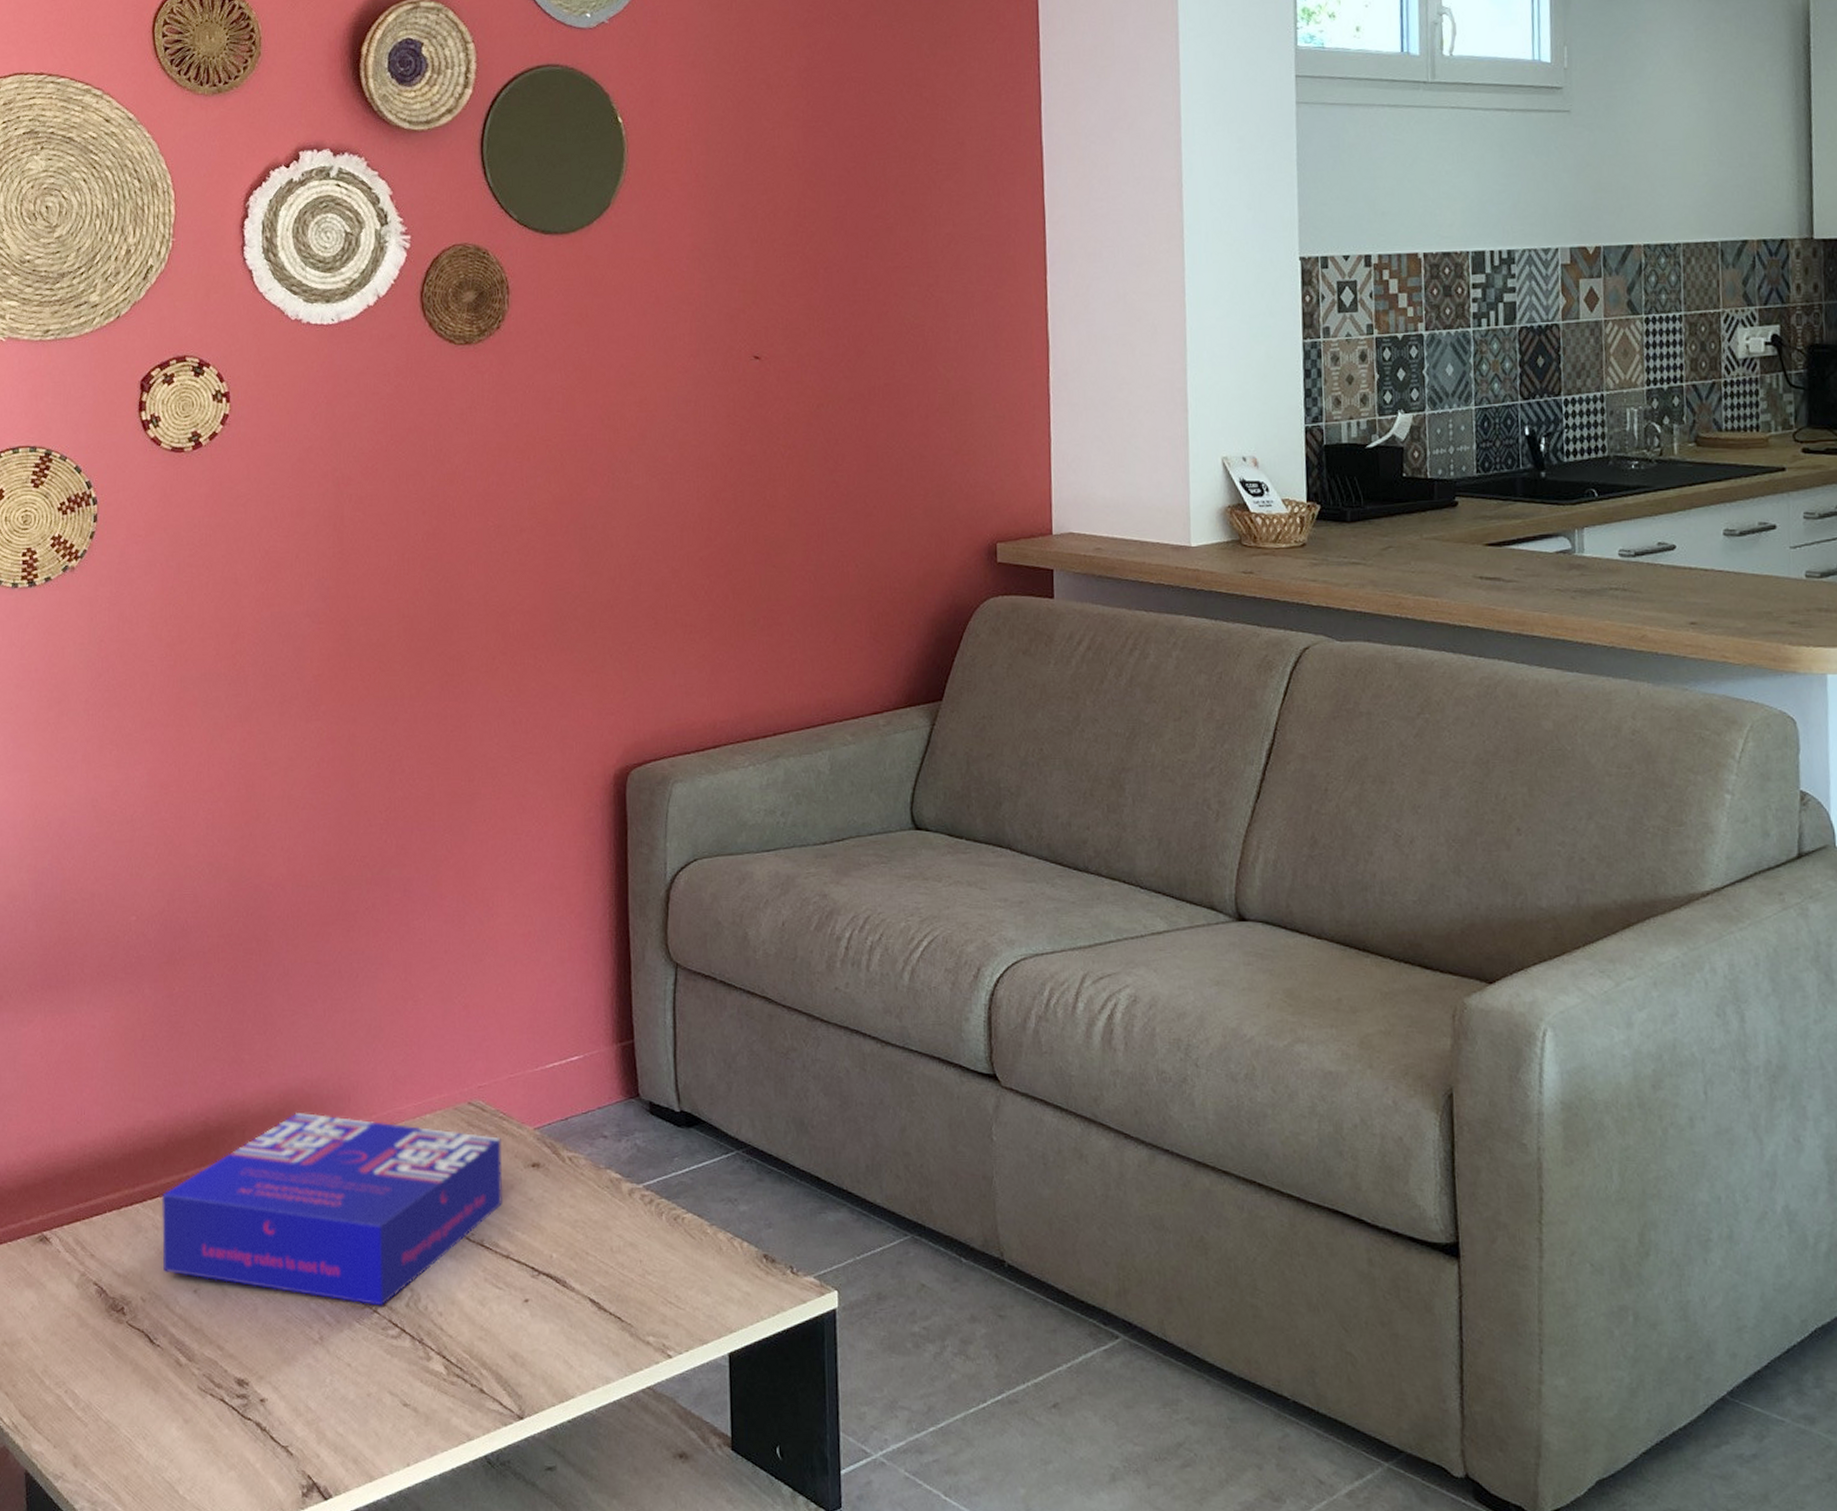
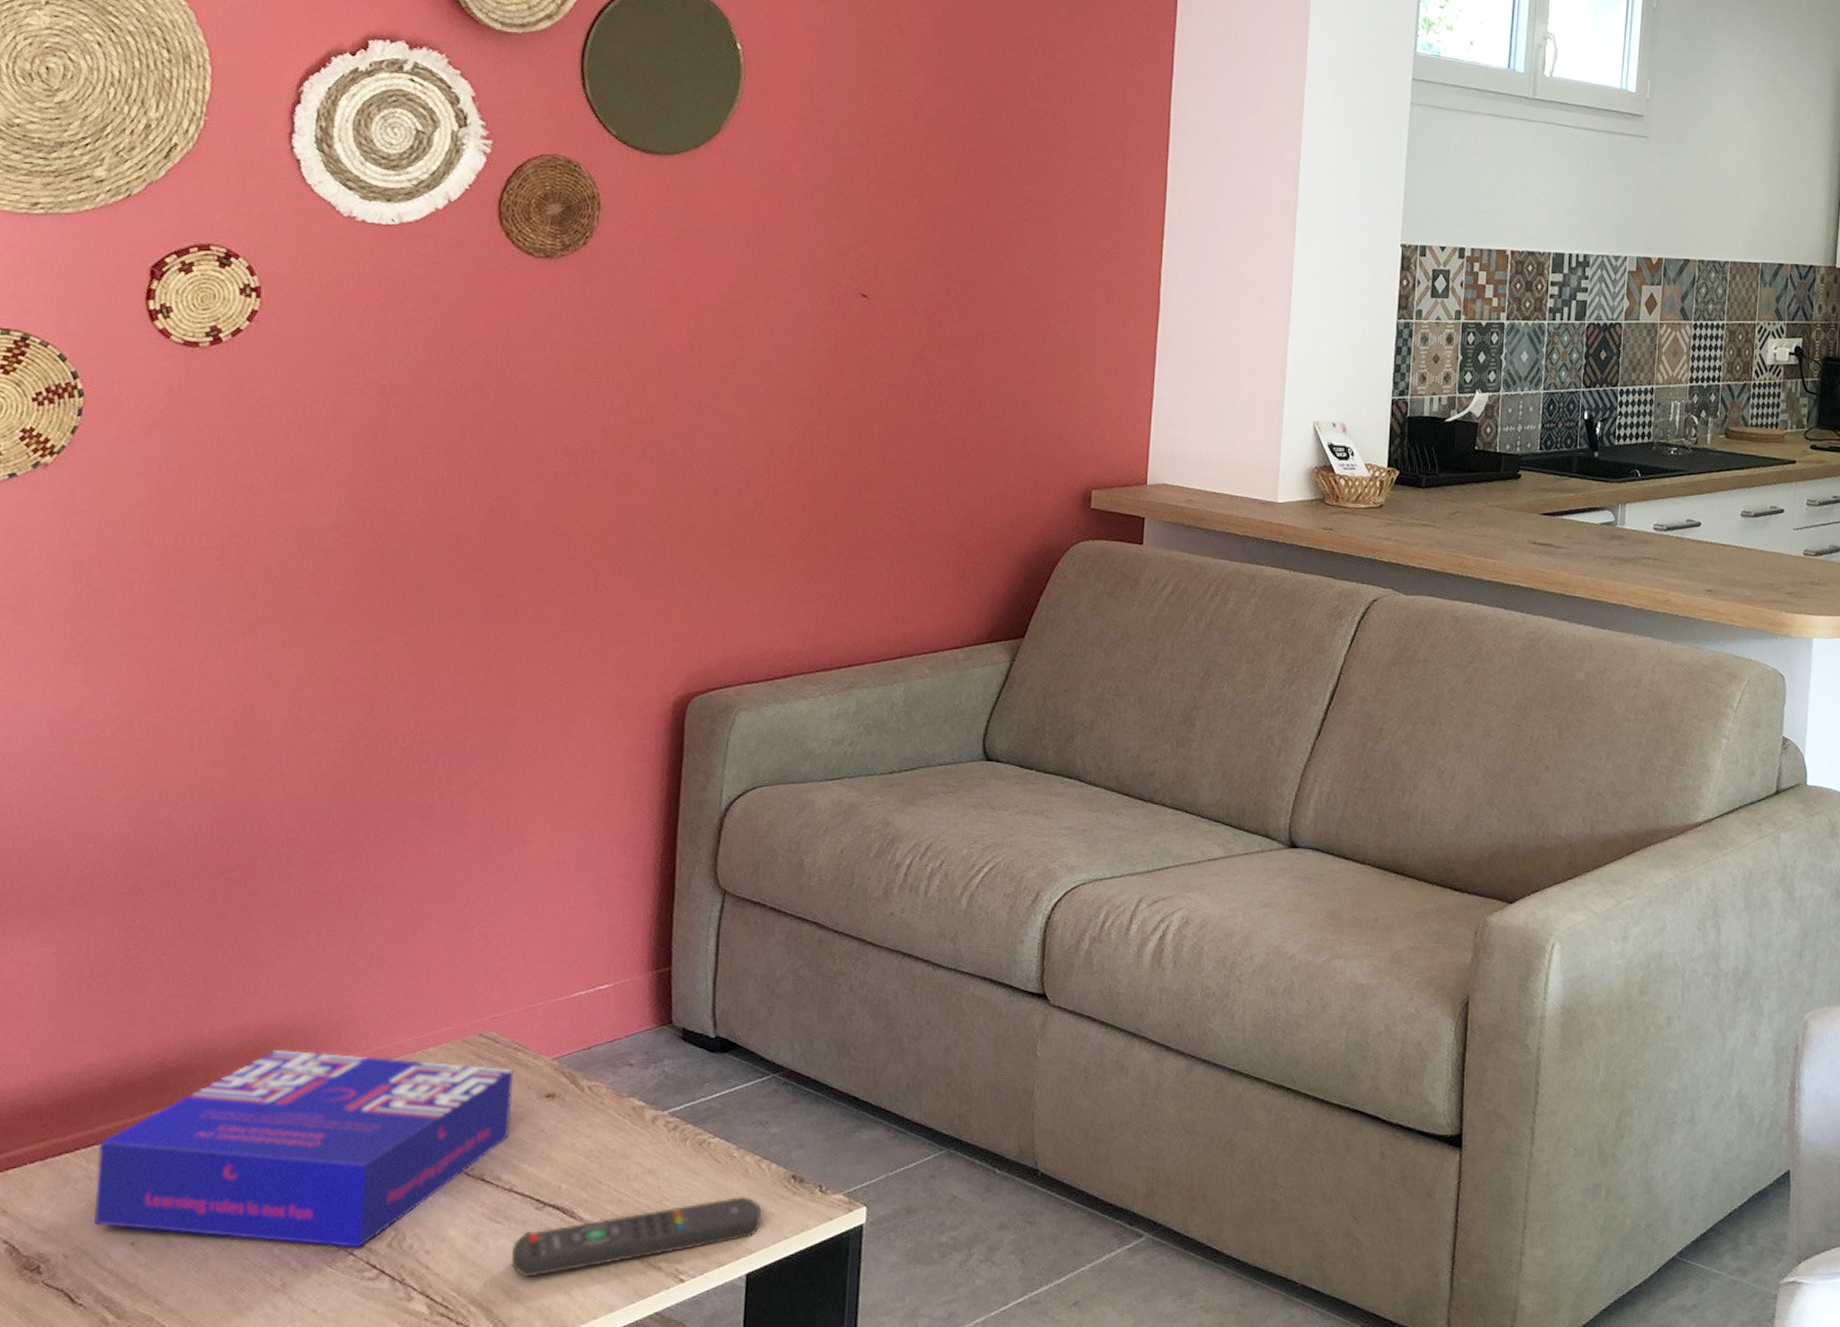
remote control: none [513,1273,738,1344] -> present [510,1195,762,1278]

